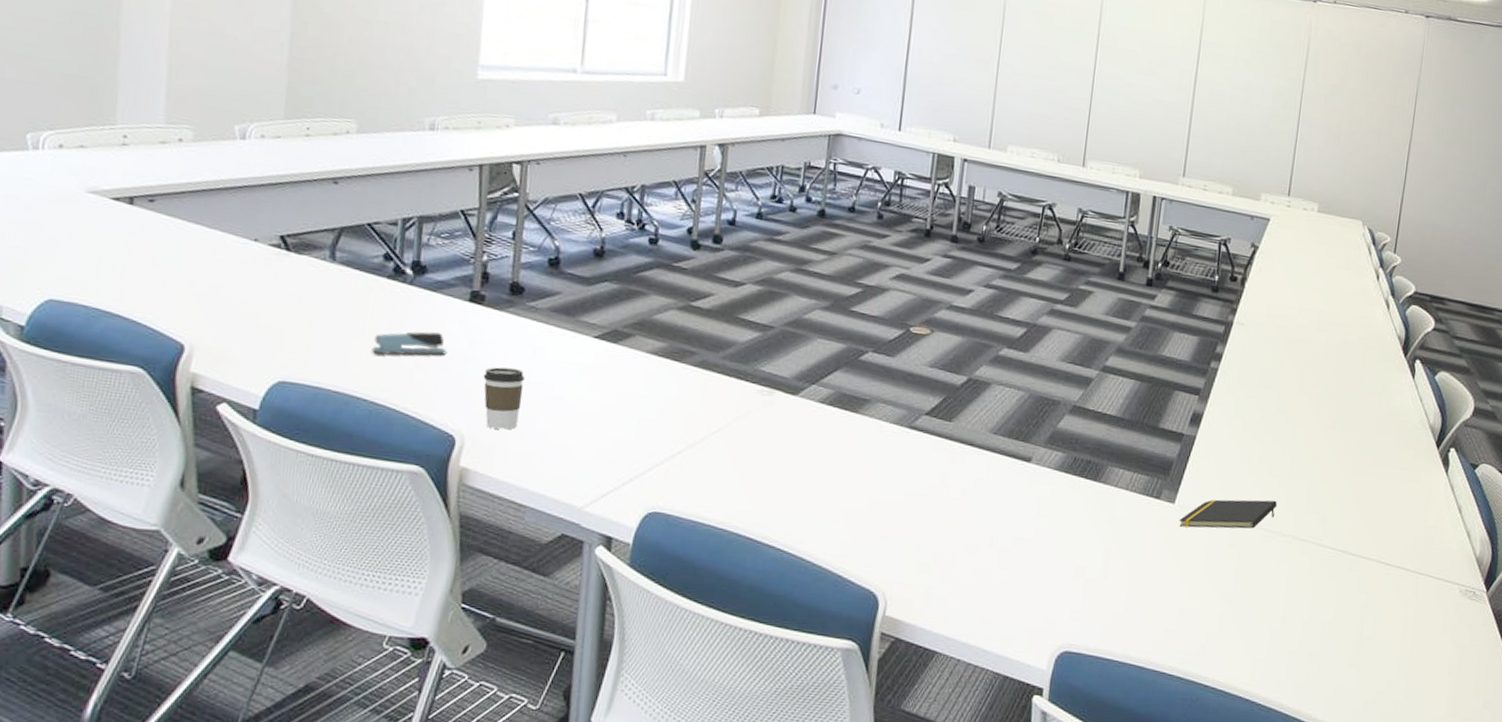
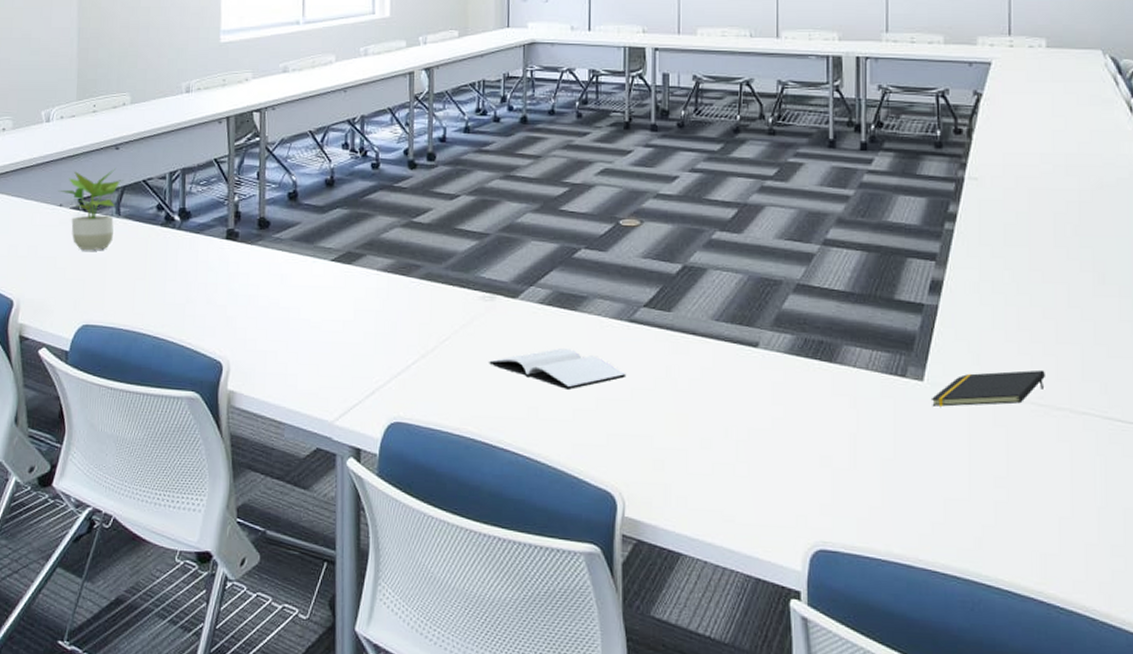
potted plant: none [253,202,342,298] -> present [58,168,124,251]
stapler: present [371,331,447,356] -> none [152,270,211,295]
coffee cup: present [483,367,525,430] -> none [241,296,276,353]
book: none [761,449,902,490] -> present [489,348,627,390]

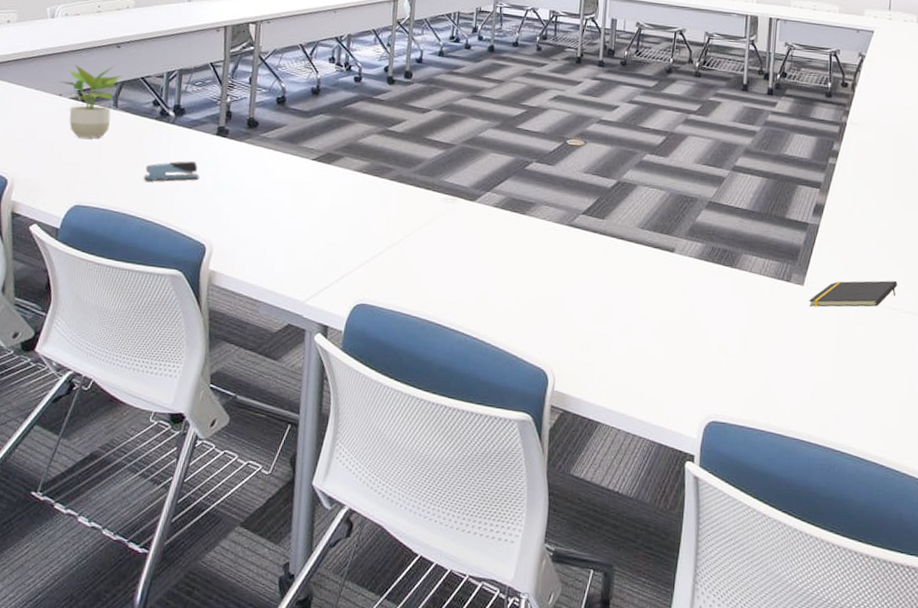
stapler: none [152,270,211,295] -> present [143,161,200,181]
book: present [489,348,627,390] -> none [447,246,564,281]

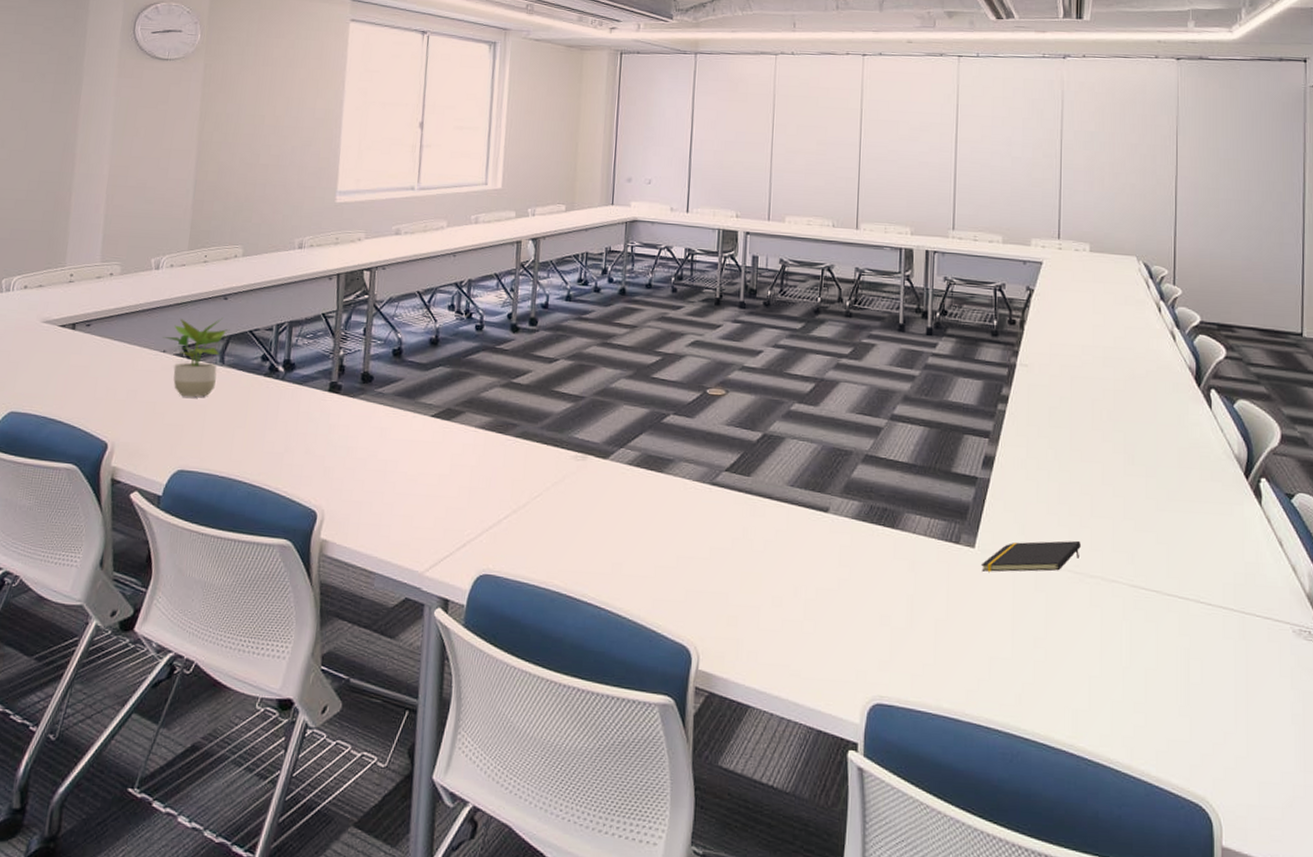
stapler: present [143,161,200,181] -> none [251,420,311,443]

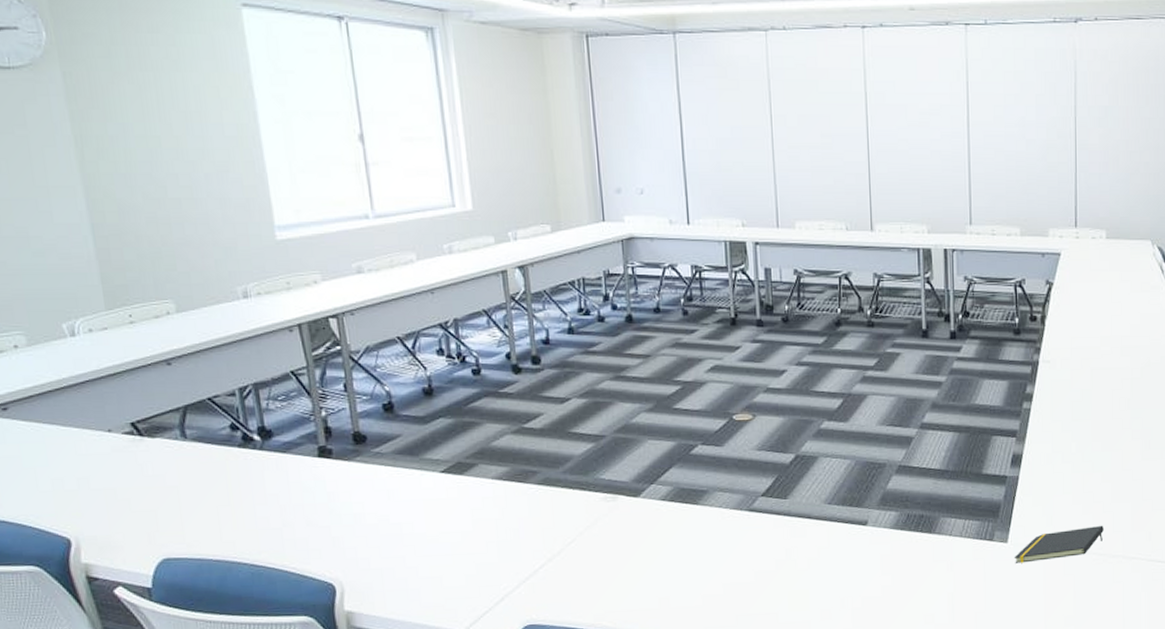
potted plant: present [163,317,230,398] -> none [103,386,184,479]

